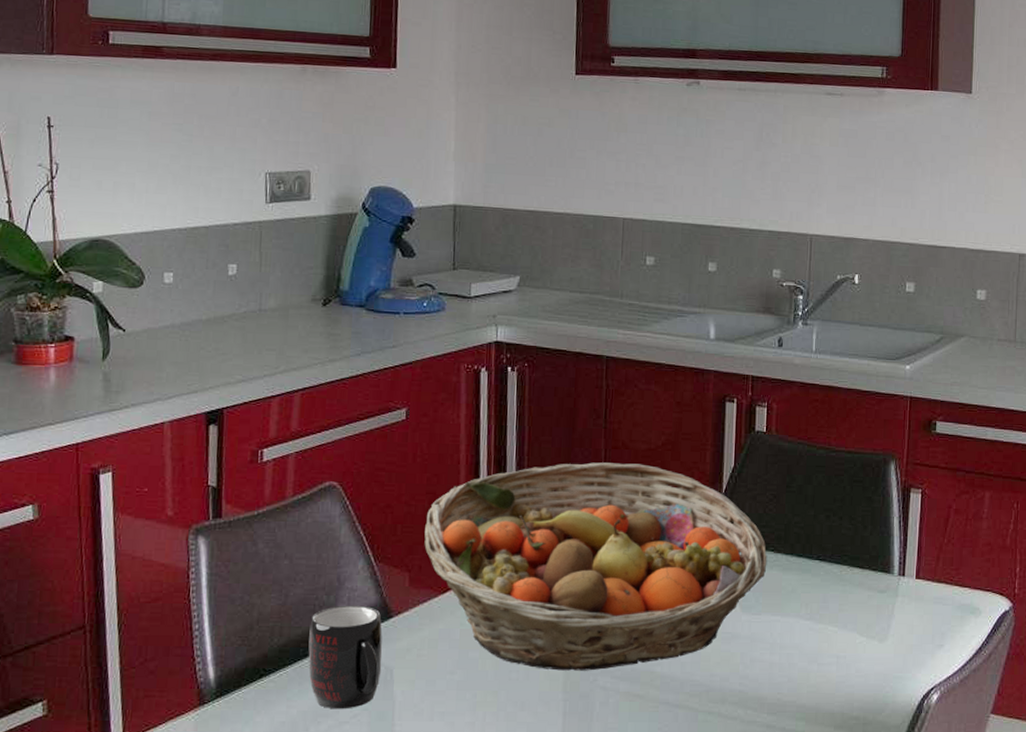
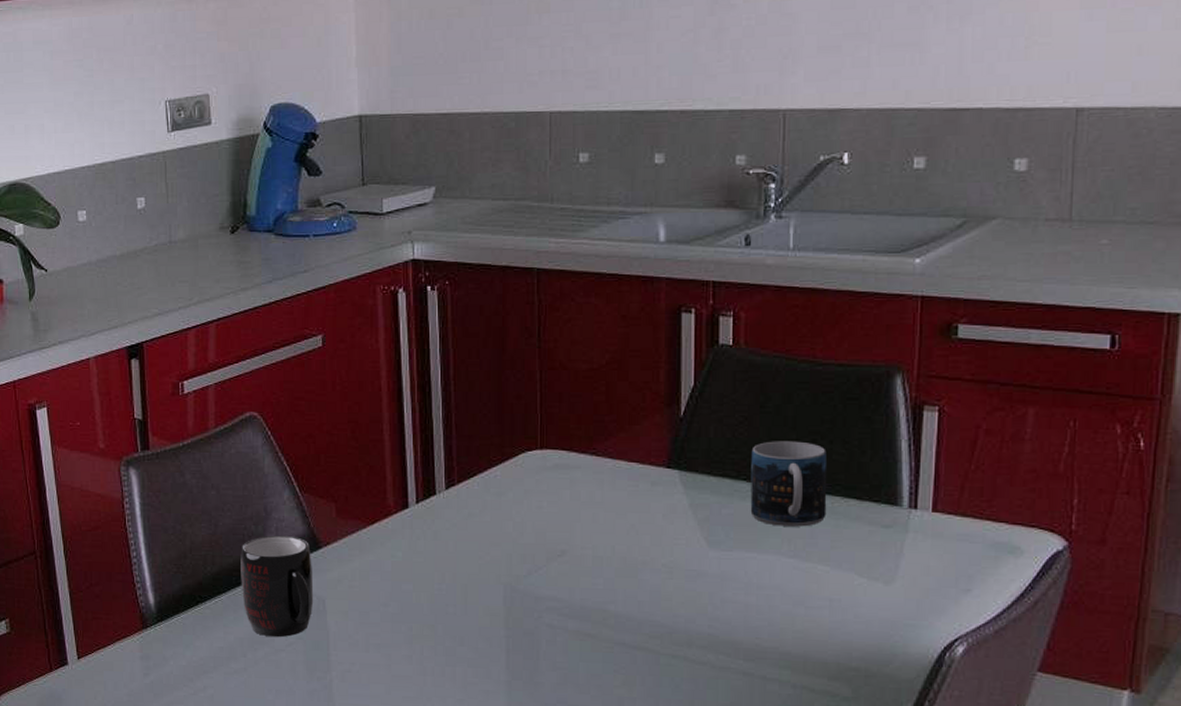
fruit basket: present [424,462,768,671] -> none [349,385,739,607]
mug: none [776,517,838,592] -> present [750,441,828,527]

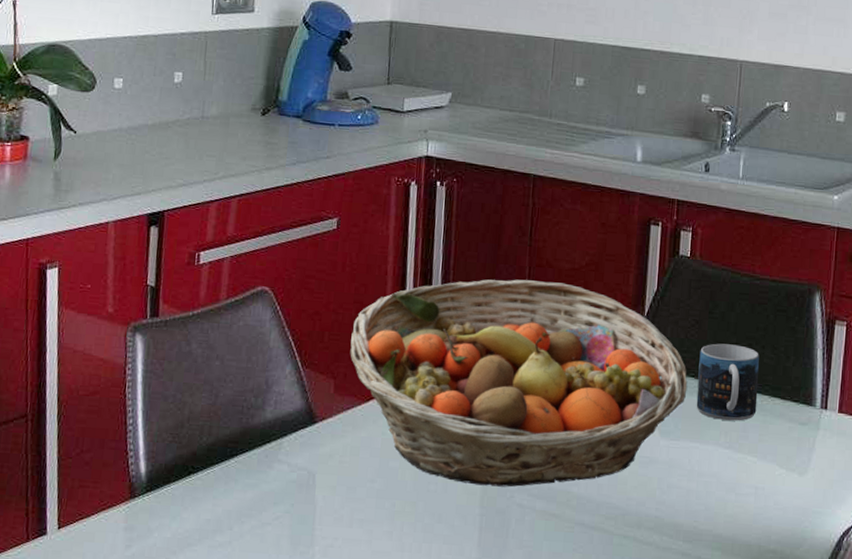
mug: present [240,535,314,638] -> none [235,408,307,511]
fruit basket: none [349,385,739,607] -> present [350,279,688,487]

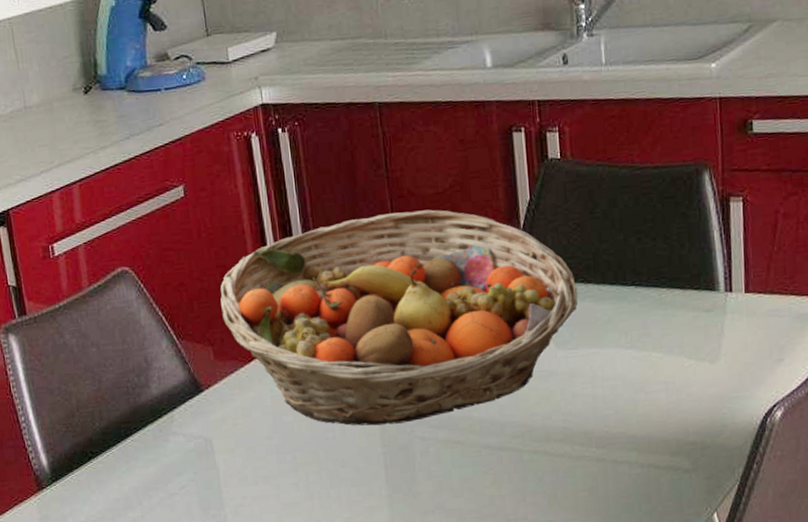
mug: present [696,343,759,421] -> none [586,241,656,322]

